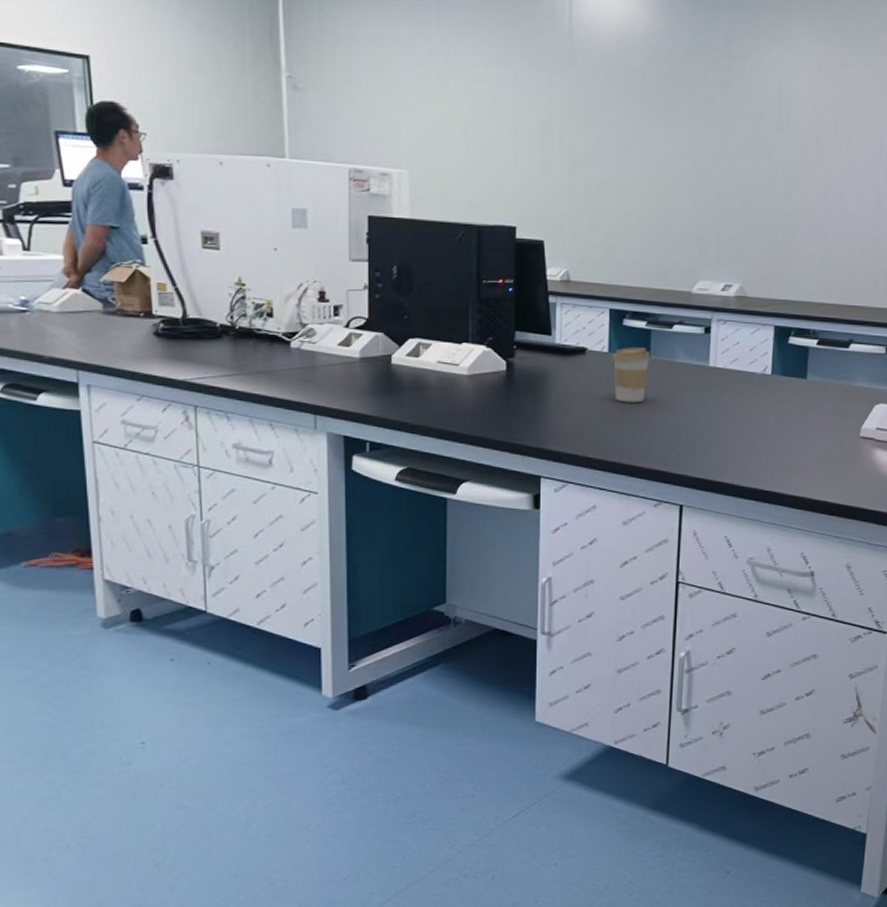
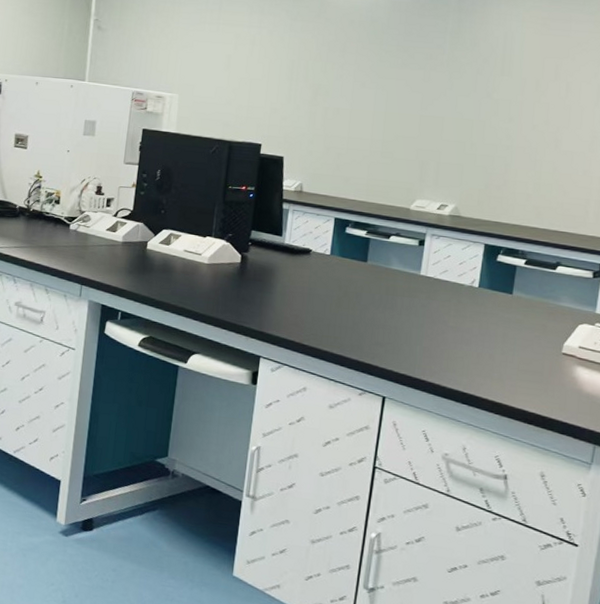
coffee cup: present [612,347,650,403] -> none [332,252,367,301]

